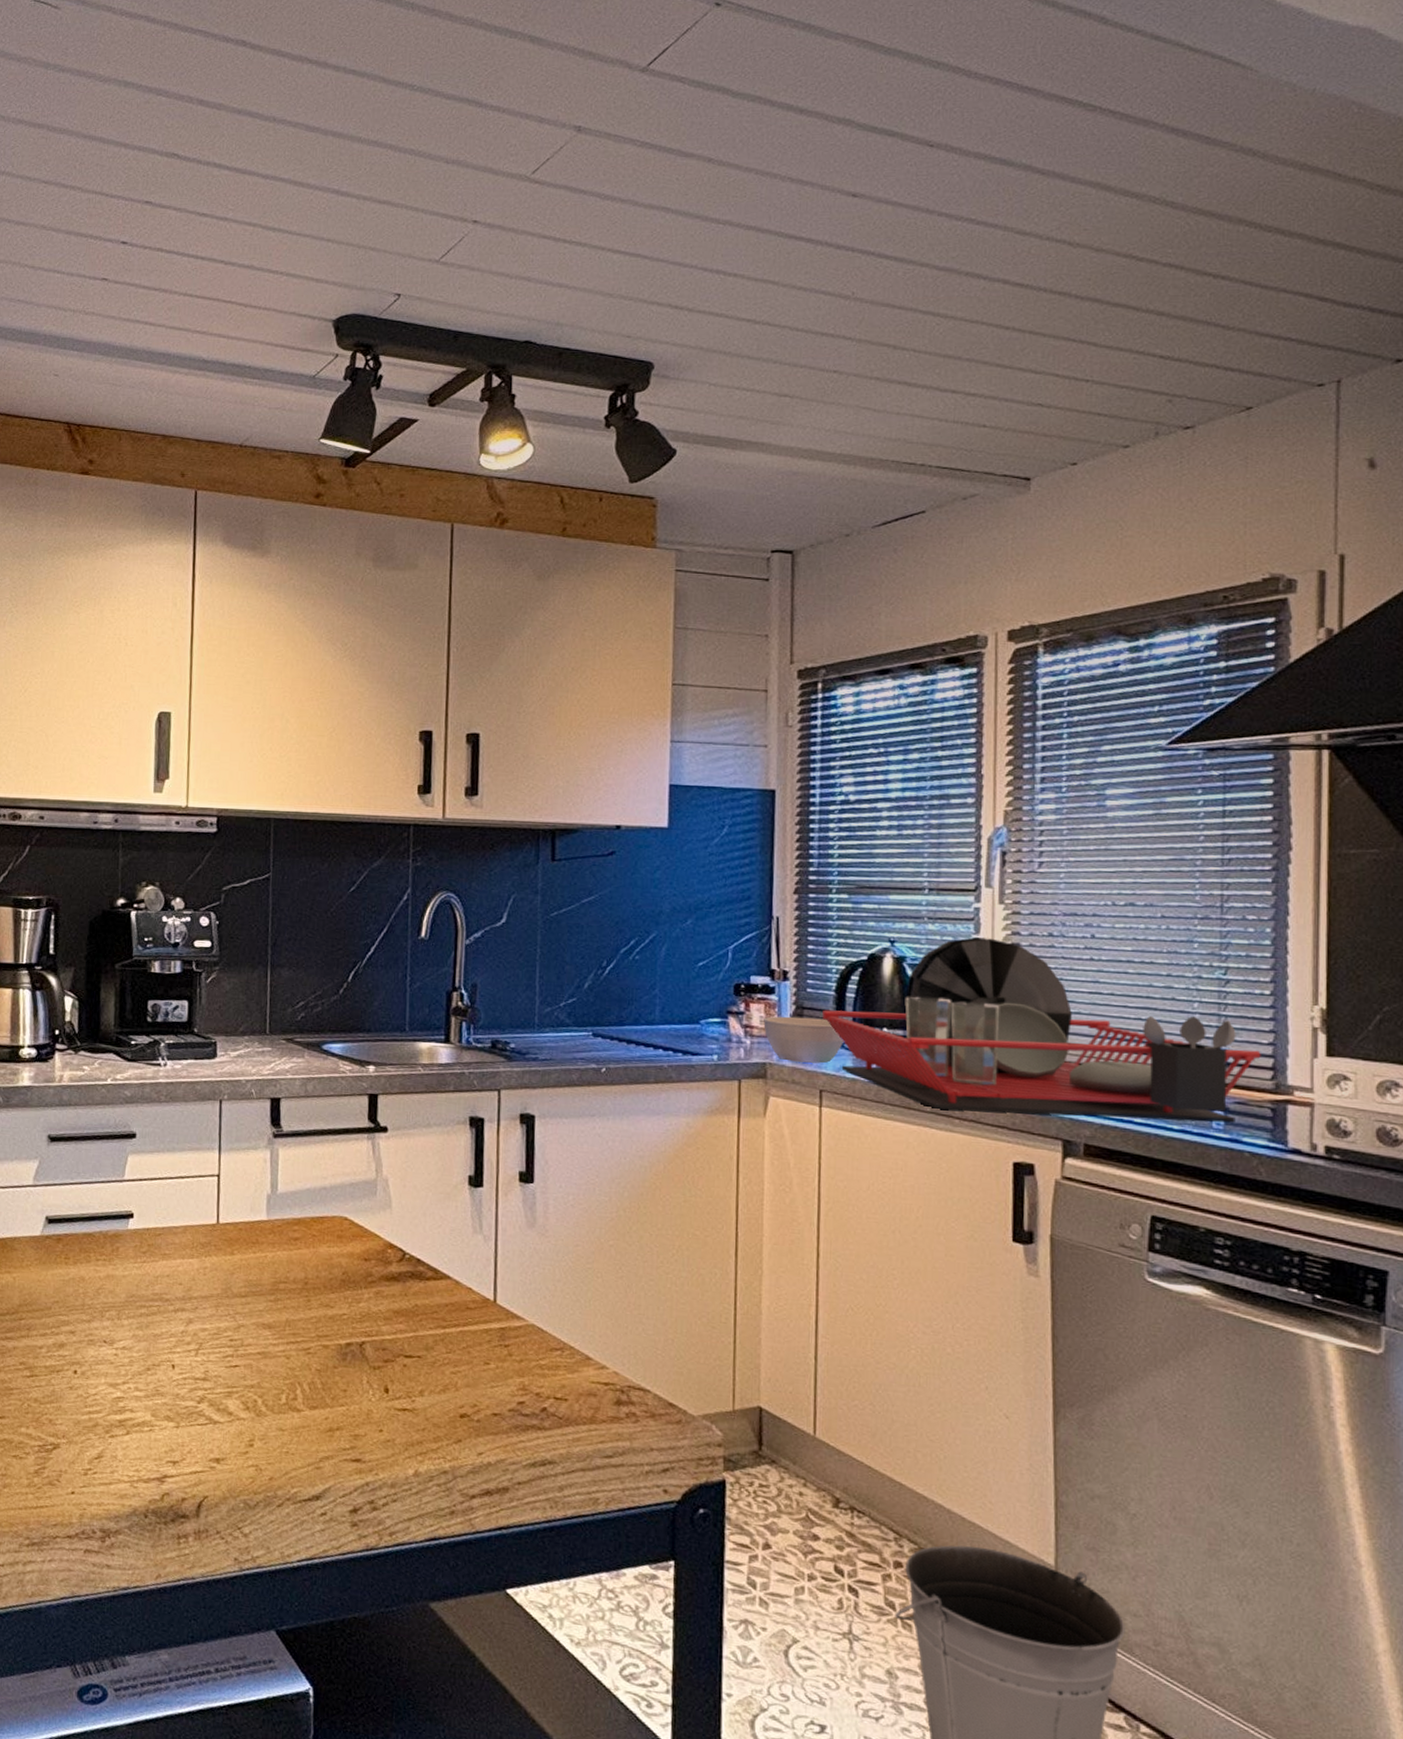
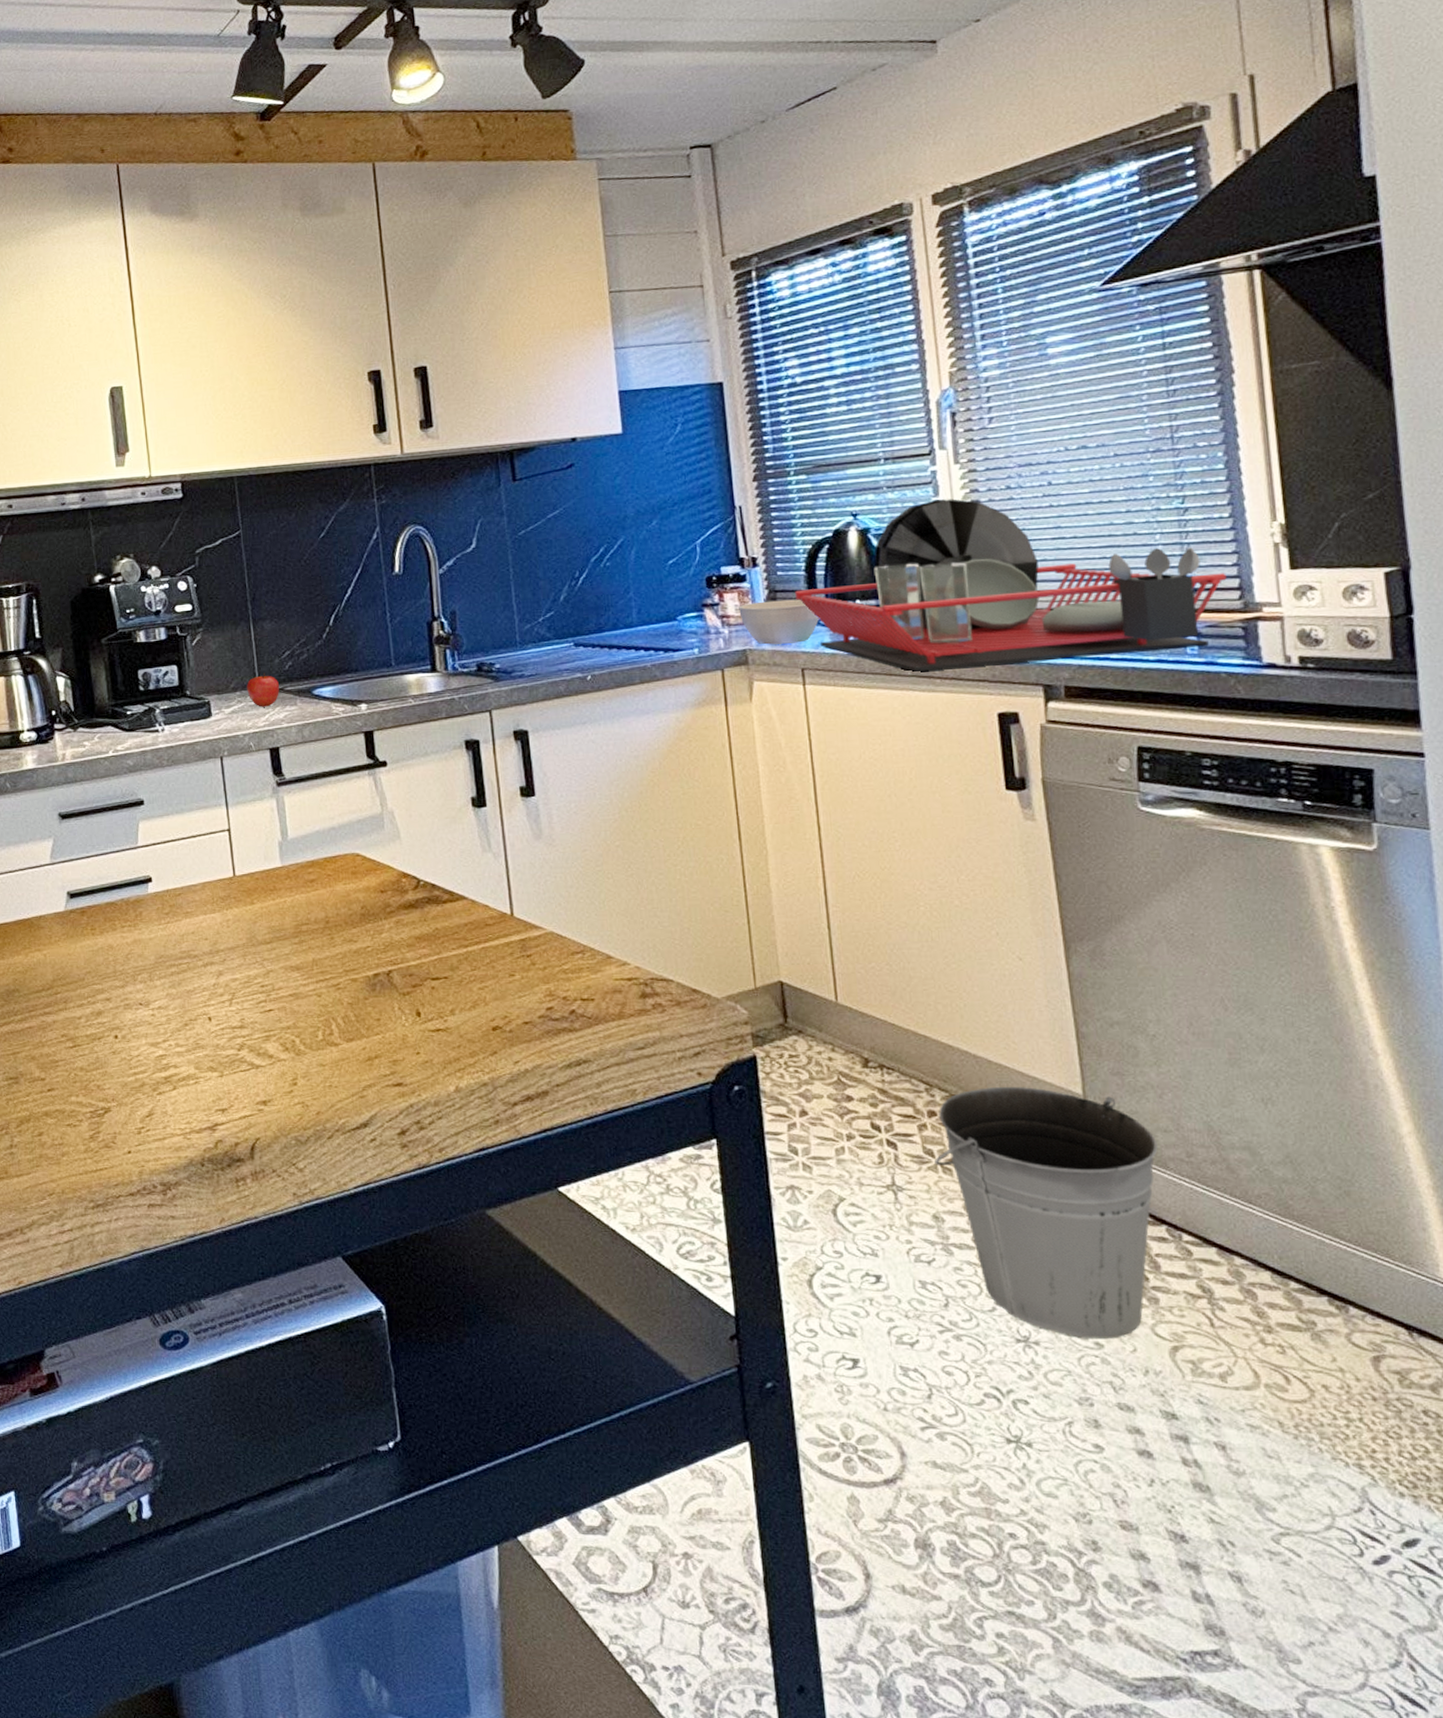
fruit: none [255,1020,290,1056] -> present [246,673,280,707]

